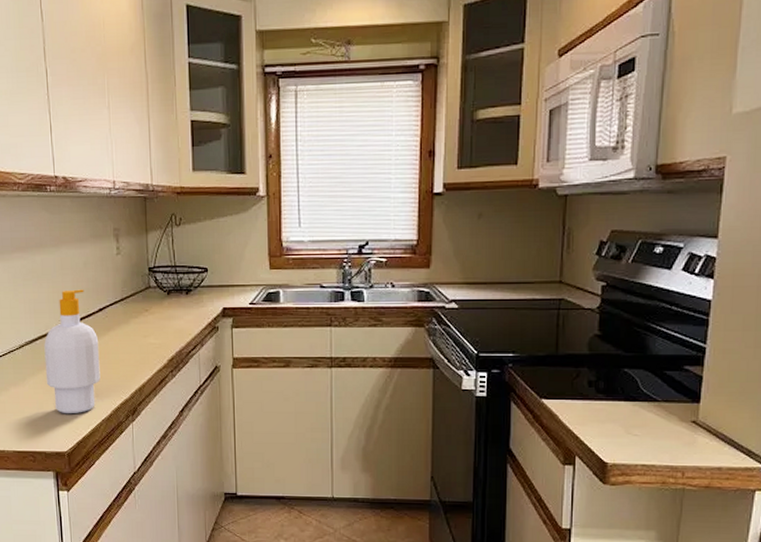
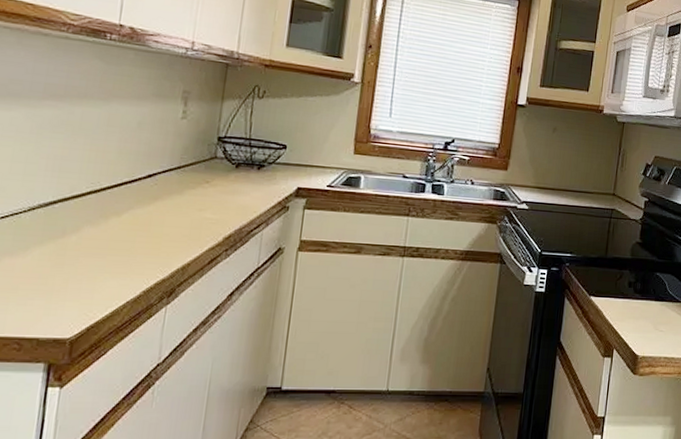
soap bottle: present [44,289,101,414] -> none [58,150,141,294]

